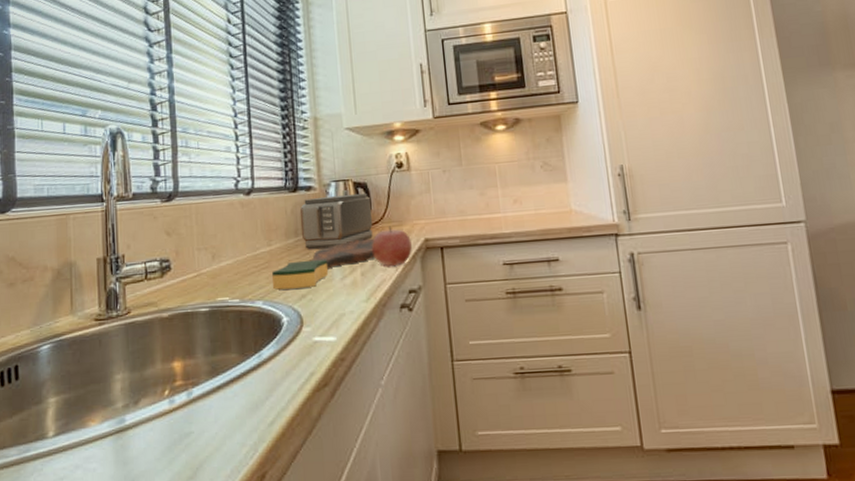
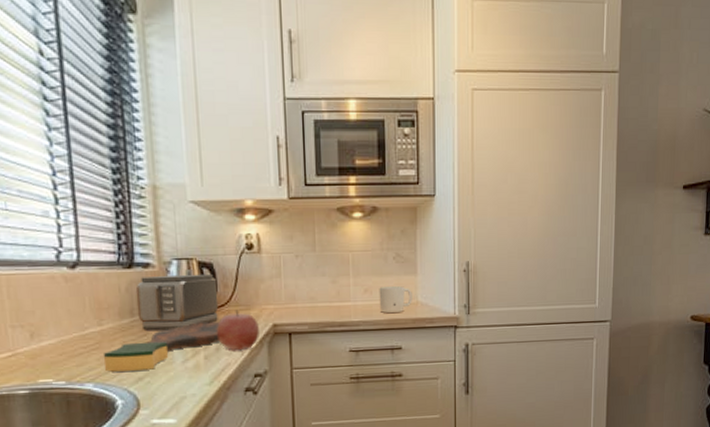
mug: none [528,195,566,224] -> present [379,286,412,314]

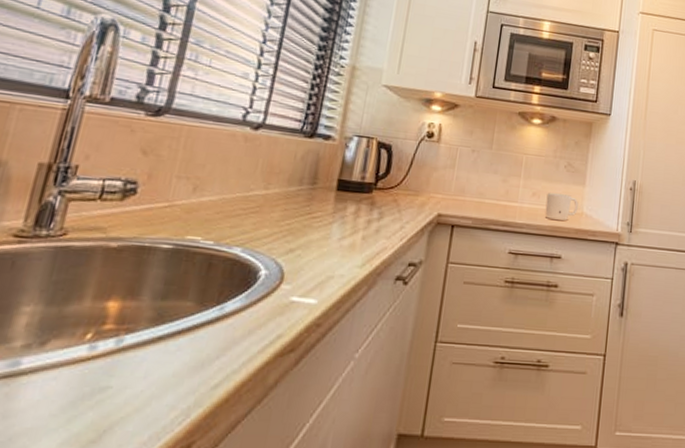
sponge: present [103,342,168,372] -> none [257,211,328,243]
toaster: present [135,274,219,331] -> none [306,148,393,205]
cutting board: present [147,321,220,352] -> none [308,200,386,226]
fruit: present [216,309,259,350] -> none [379,193,424,235]

